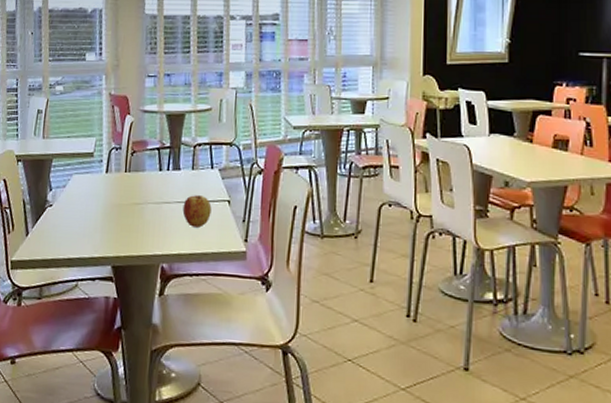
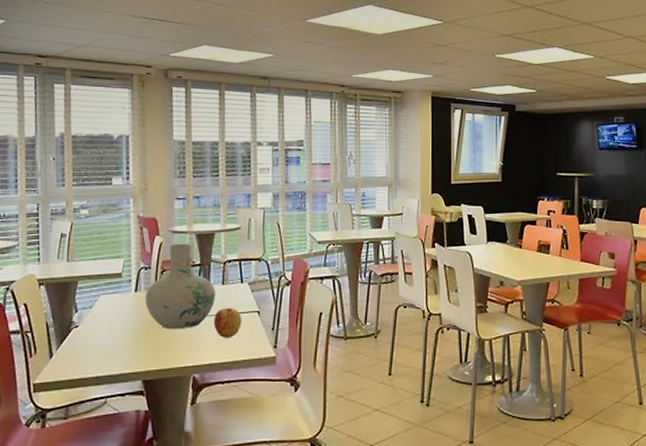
vase: none [115,123,185,215] -> present [145,243,215,330]

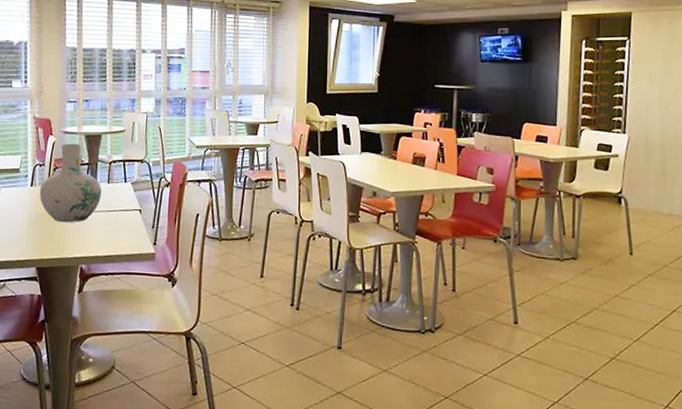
apple: present [213,308,242,338] -> none [99,205,125,233]

